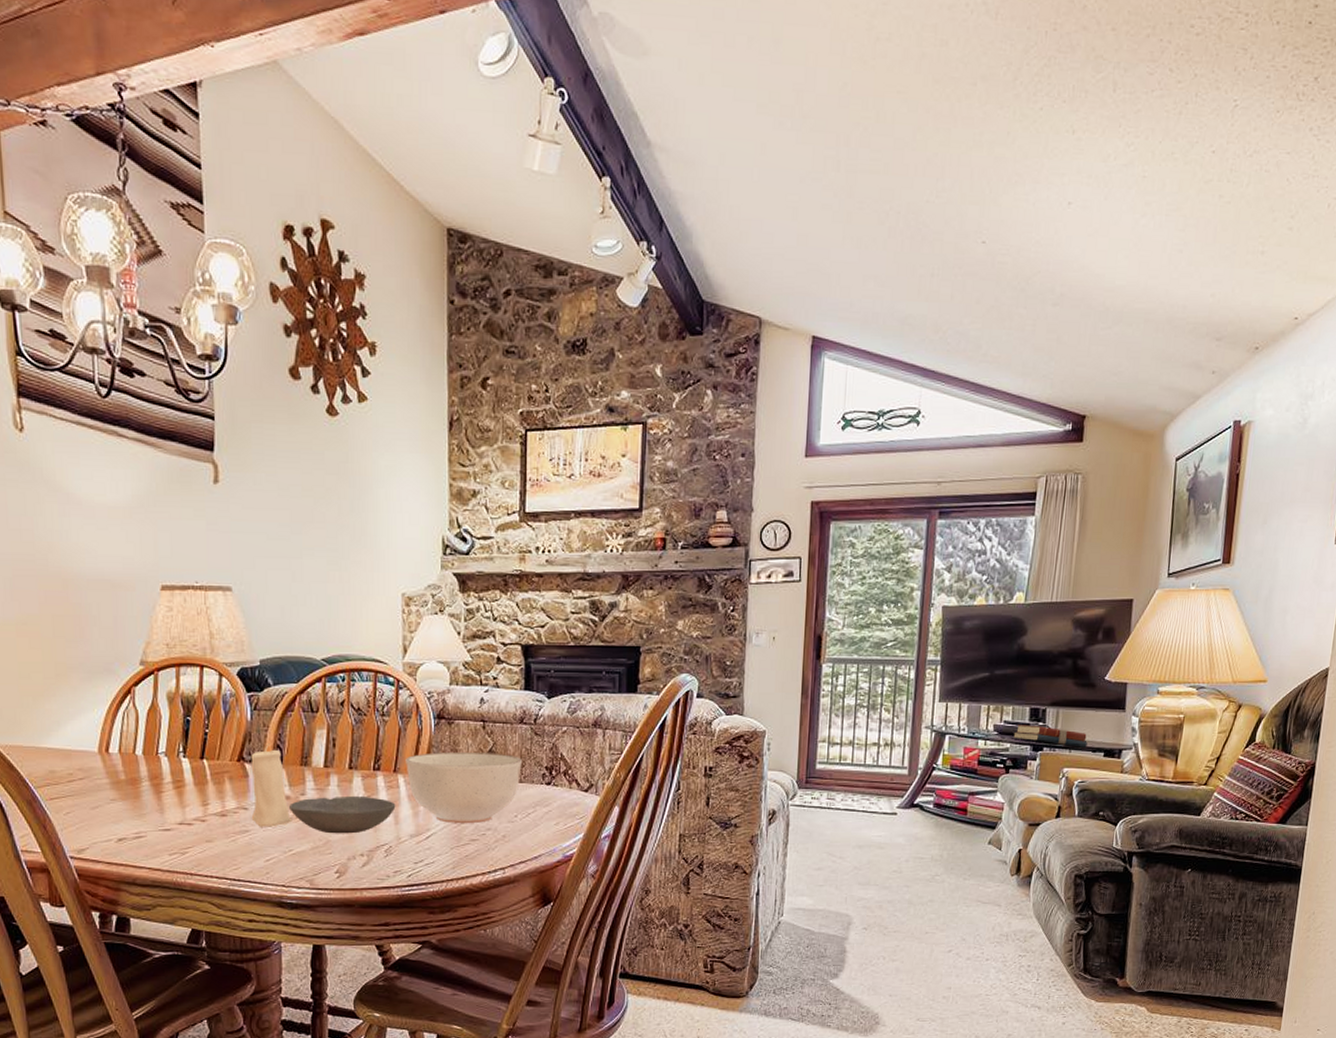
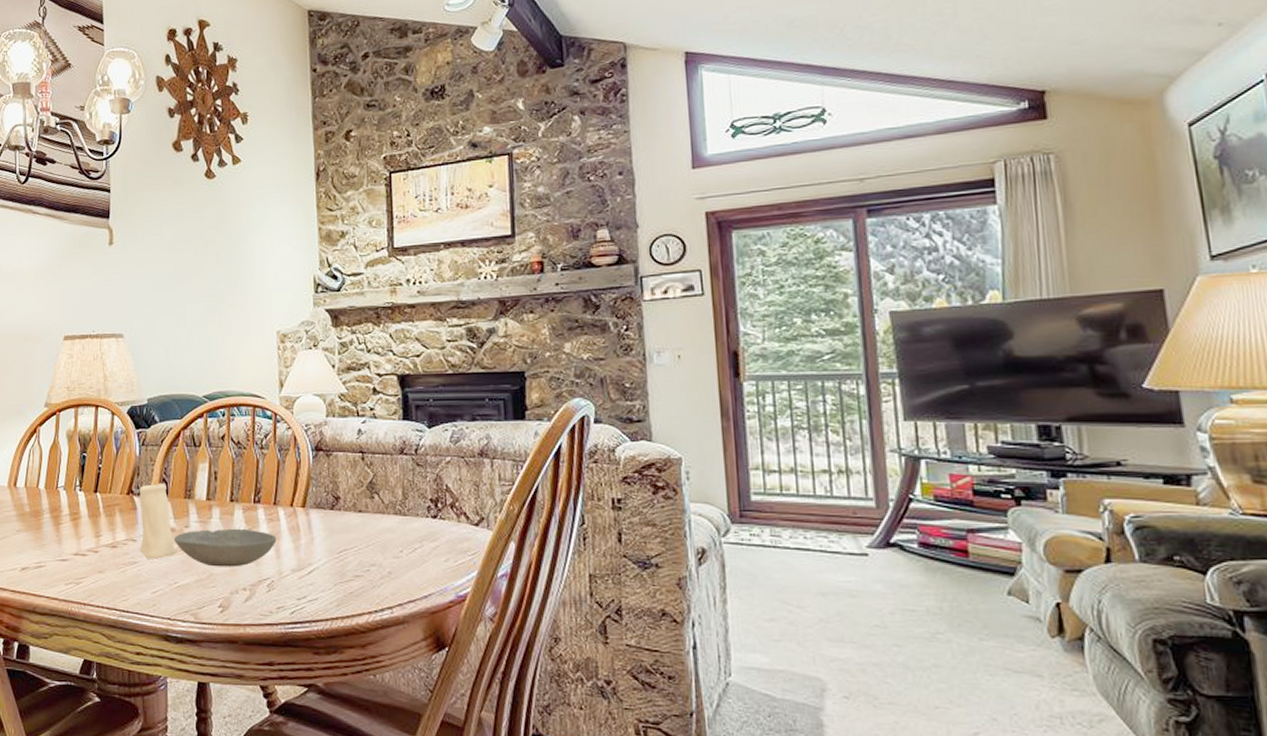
bowl: present [406,752,522,823] -> none [285,485,405,558]
books: present [1013,725,1087,749] -> none [1018,445,1134,474]

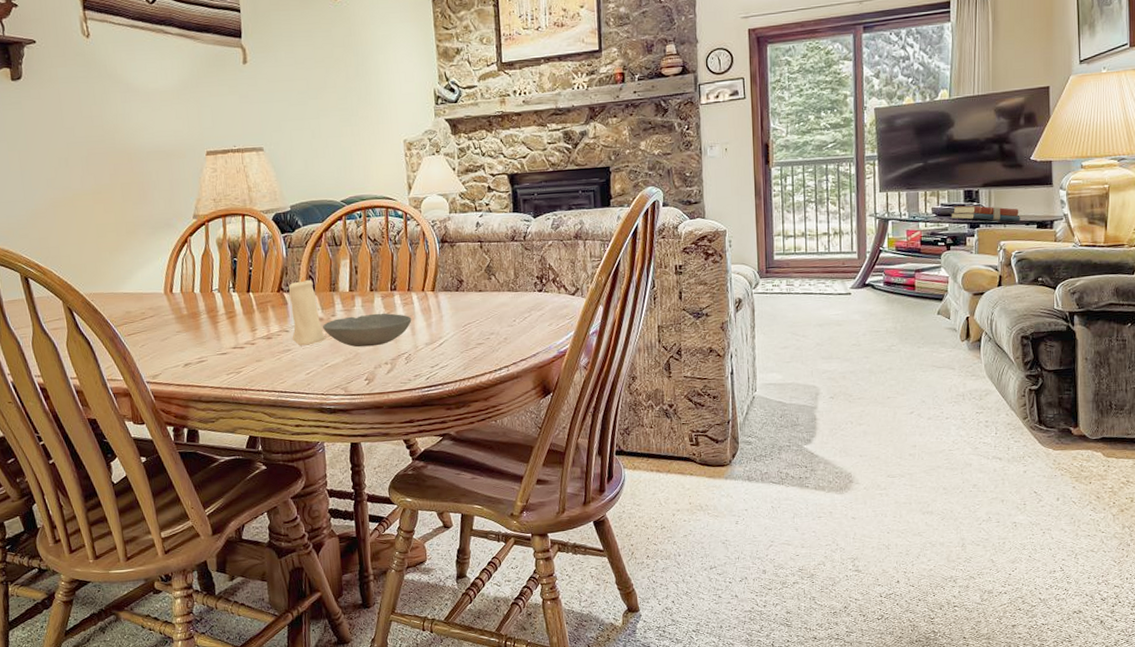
books: none [1018,445,1134,474] -> present [951,205,1020,223]

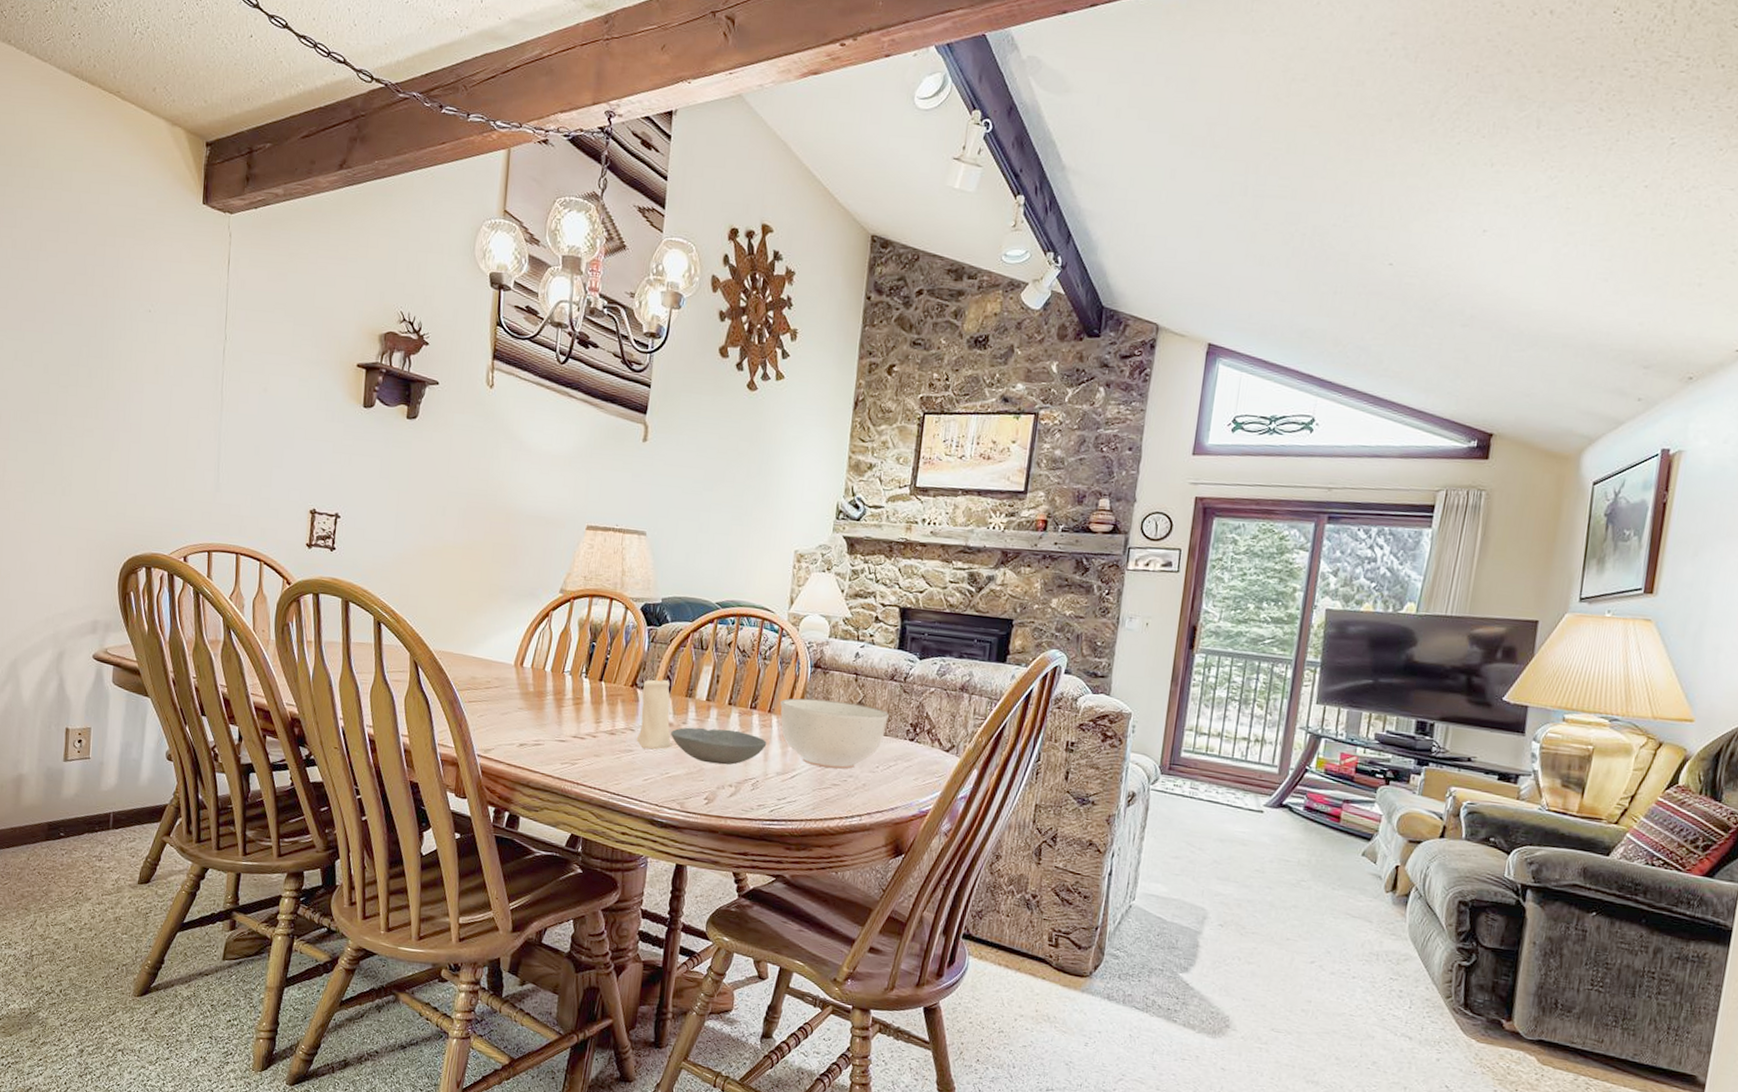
bowl: none [417,268,516,331] -> present [780,698,889,769]
books: present [951,205,1020,223] -> none [1396,736,1480,770]

